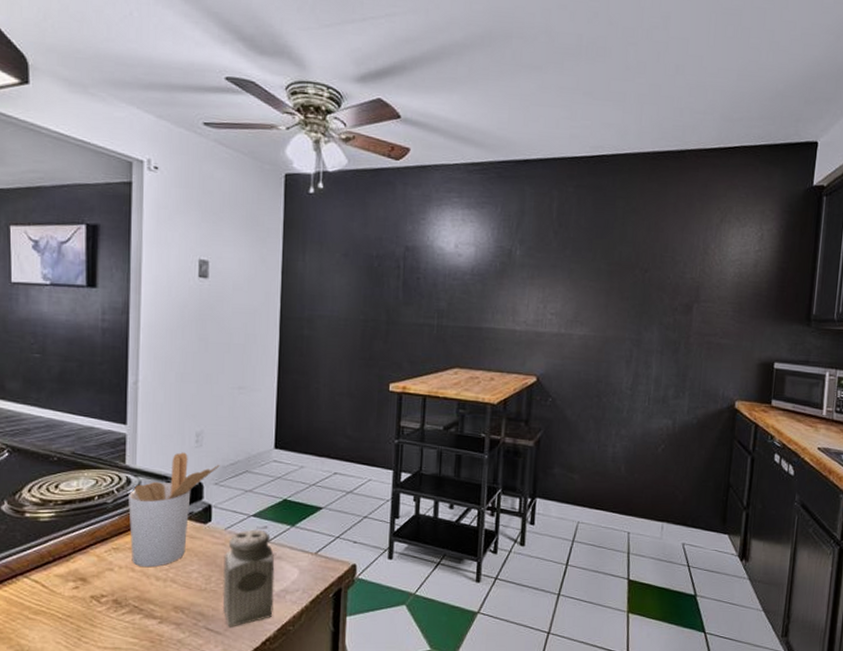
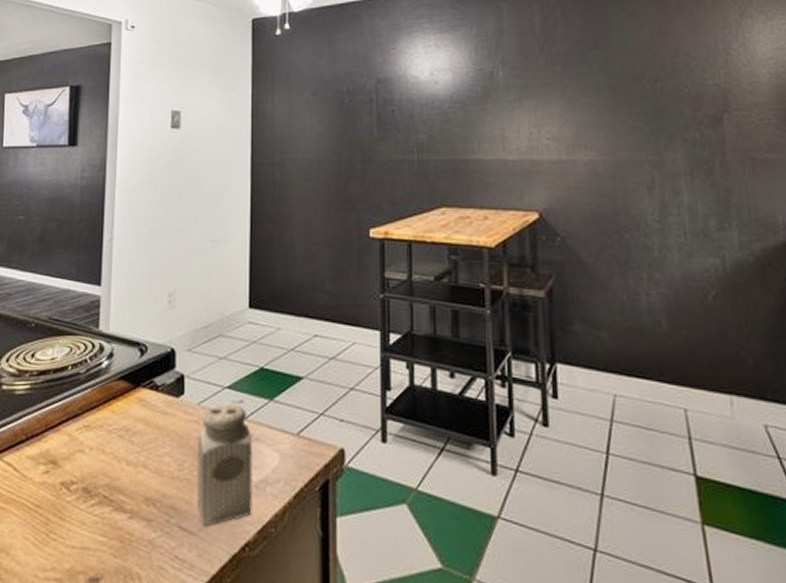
utensil holder: present [128,452,220,568] -> none [101,315,193,449]

